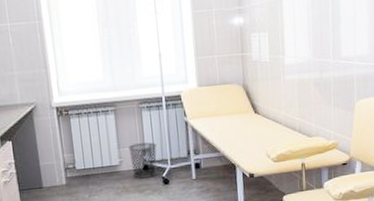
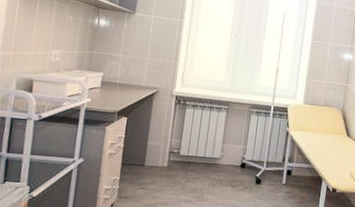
waste bin: present [128,142,157,179] -> none [230,142,257,175]

